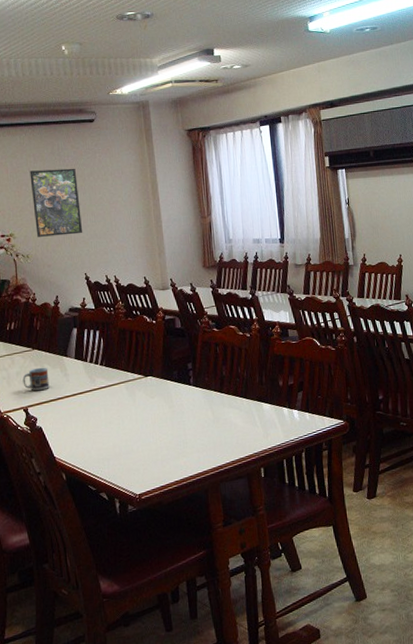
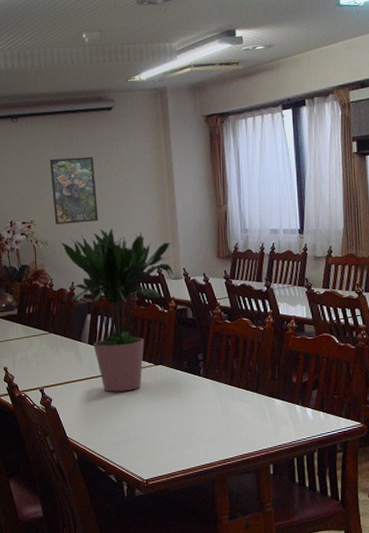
cup: present [22,367,50,391] -> none [39,350,64,373]
potted plant: none [43,241,161,407] -> present [61,229,174,392]

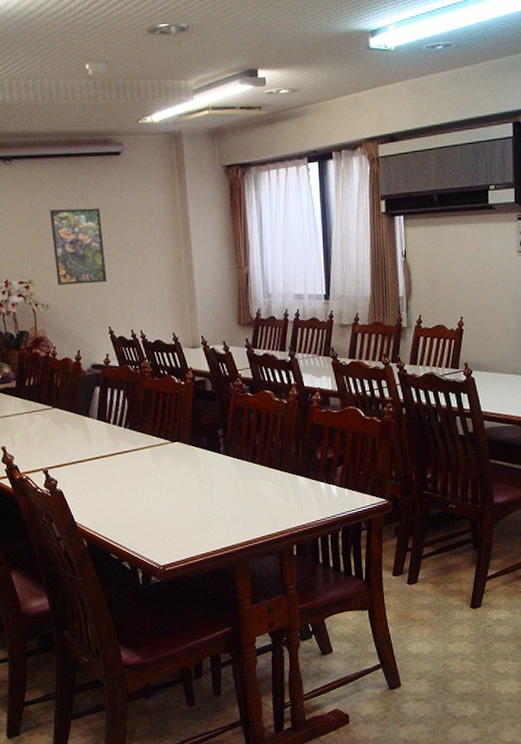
potted plant: present [61,229,174,392] -> none [64,291,191,472]

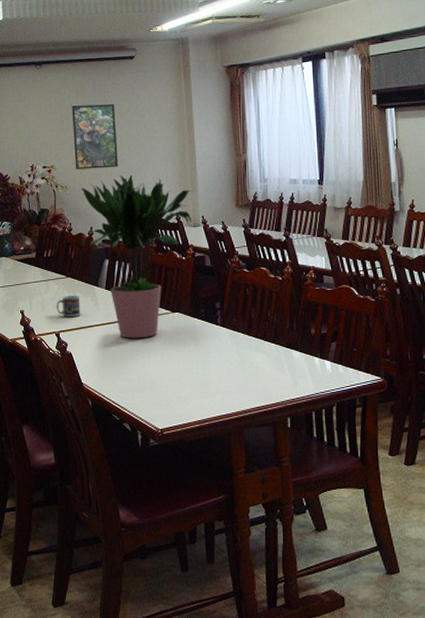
cup: none [42,427,71,453] -> present [56,295,81,318]
potted plant: none [64,291,191,472] -> present [81,175,192,338]

